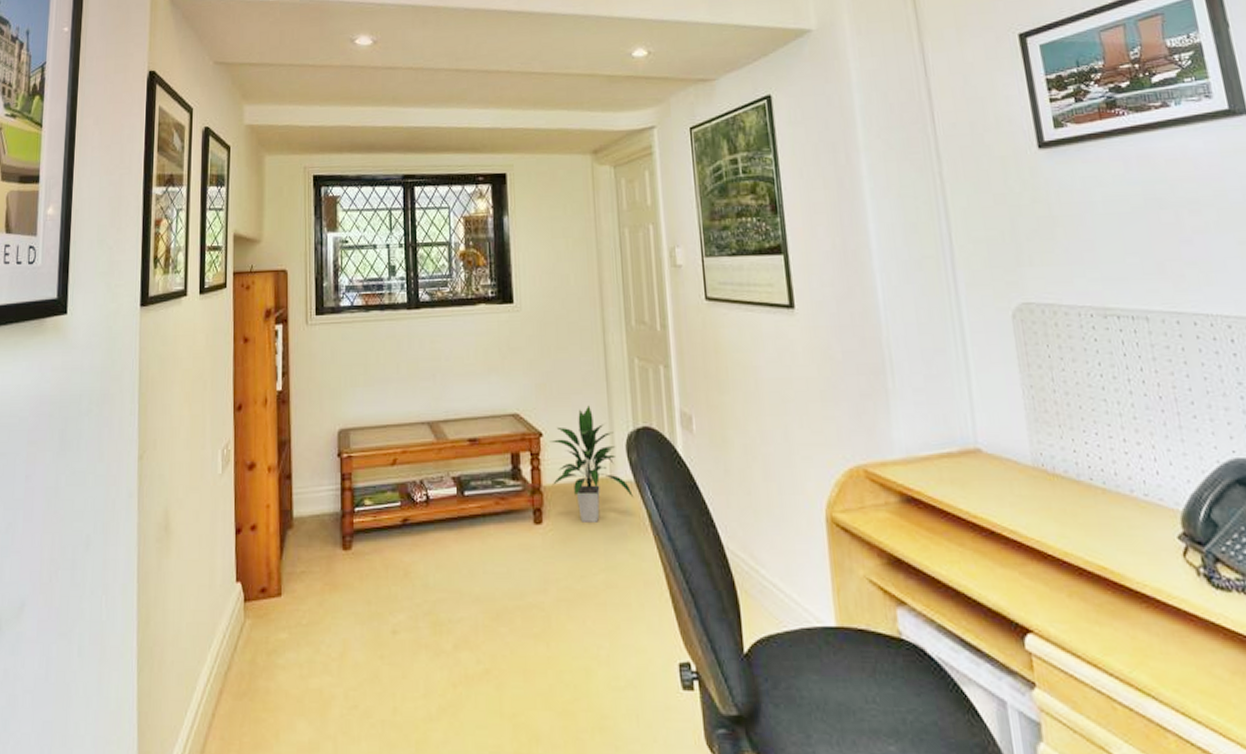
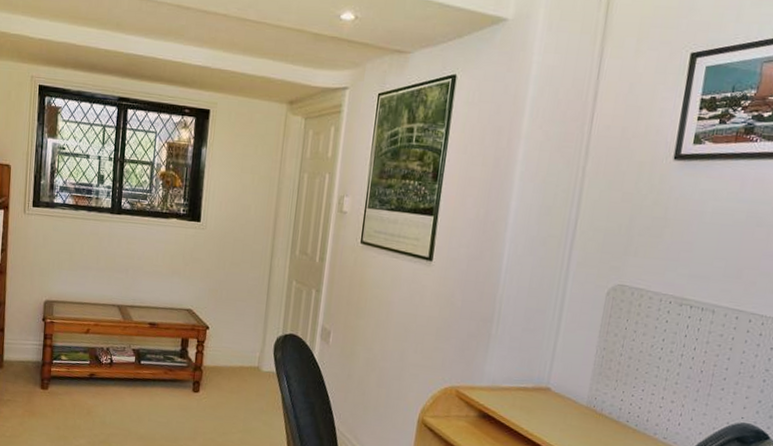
indoor plant: present [549,405,635,522] -> none [211,311,274,398]

